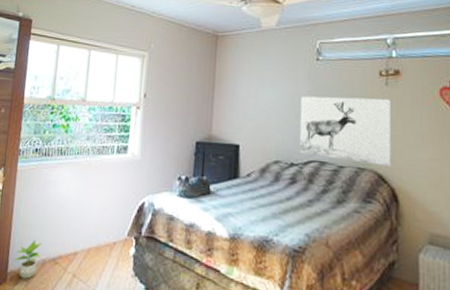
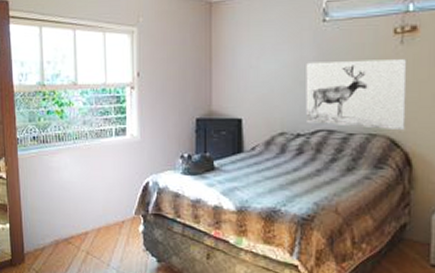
potted plant: present [14,240,42,279] -> none [28,223,53,258]

